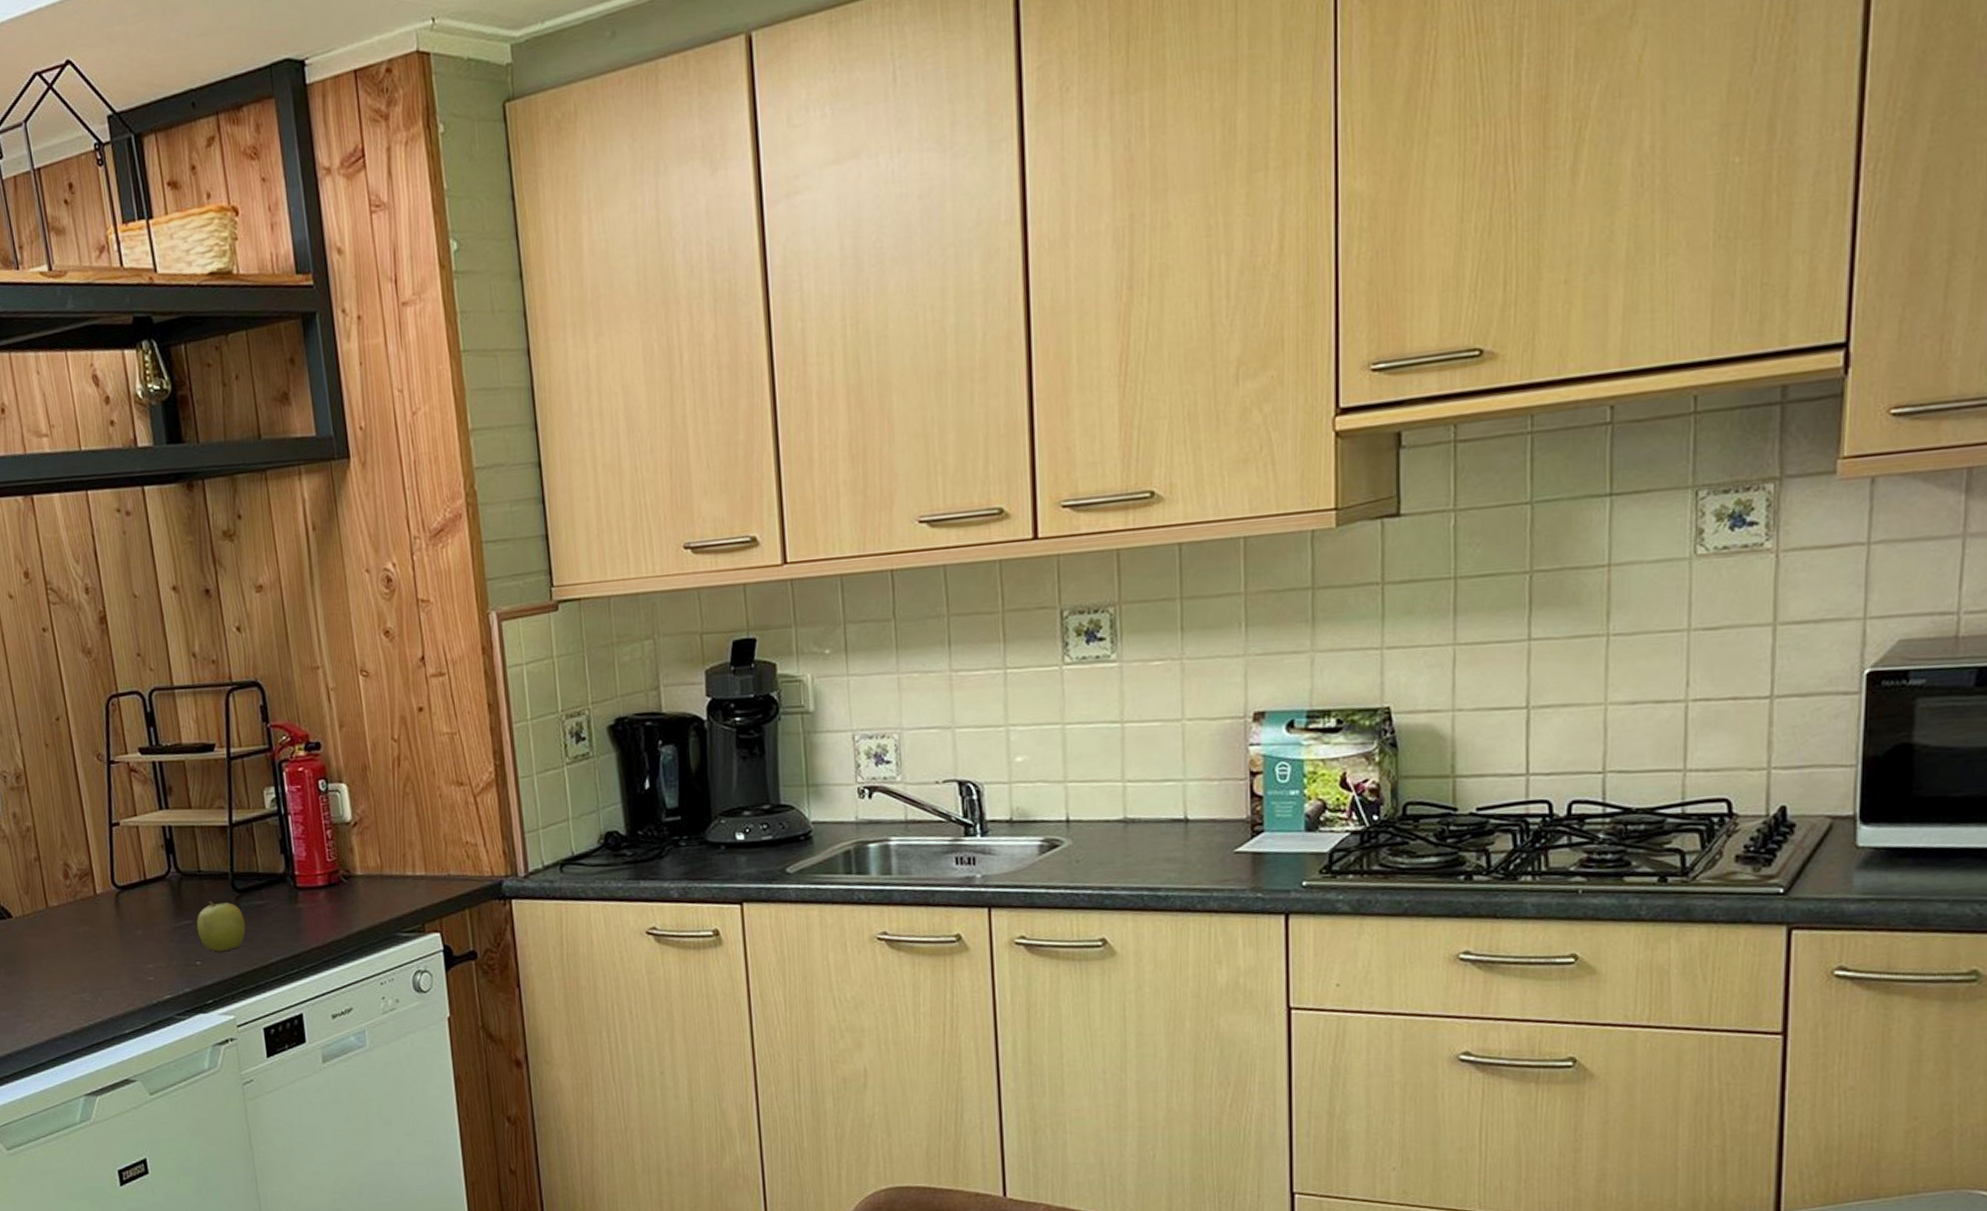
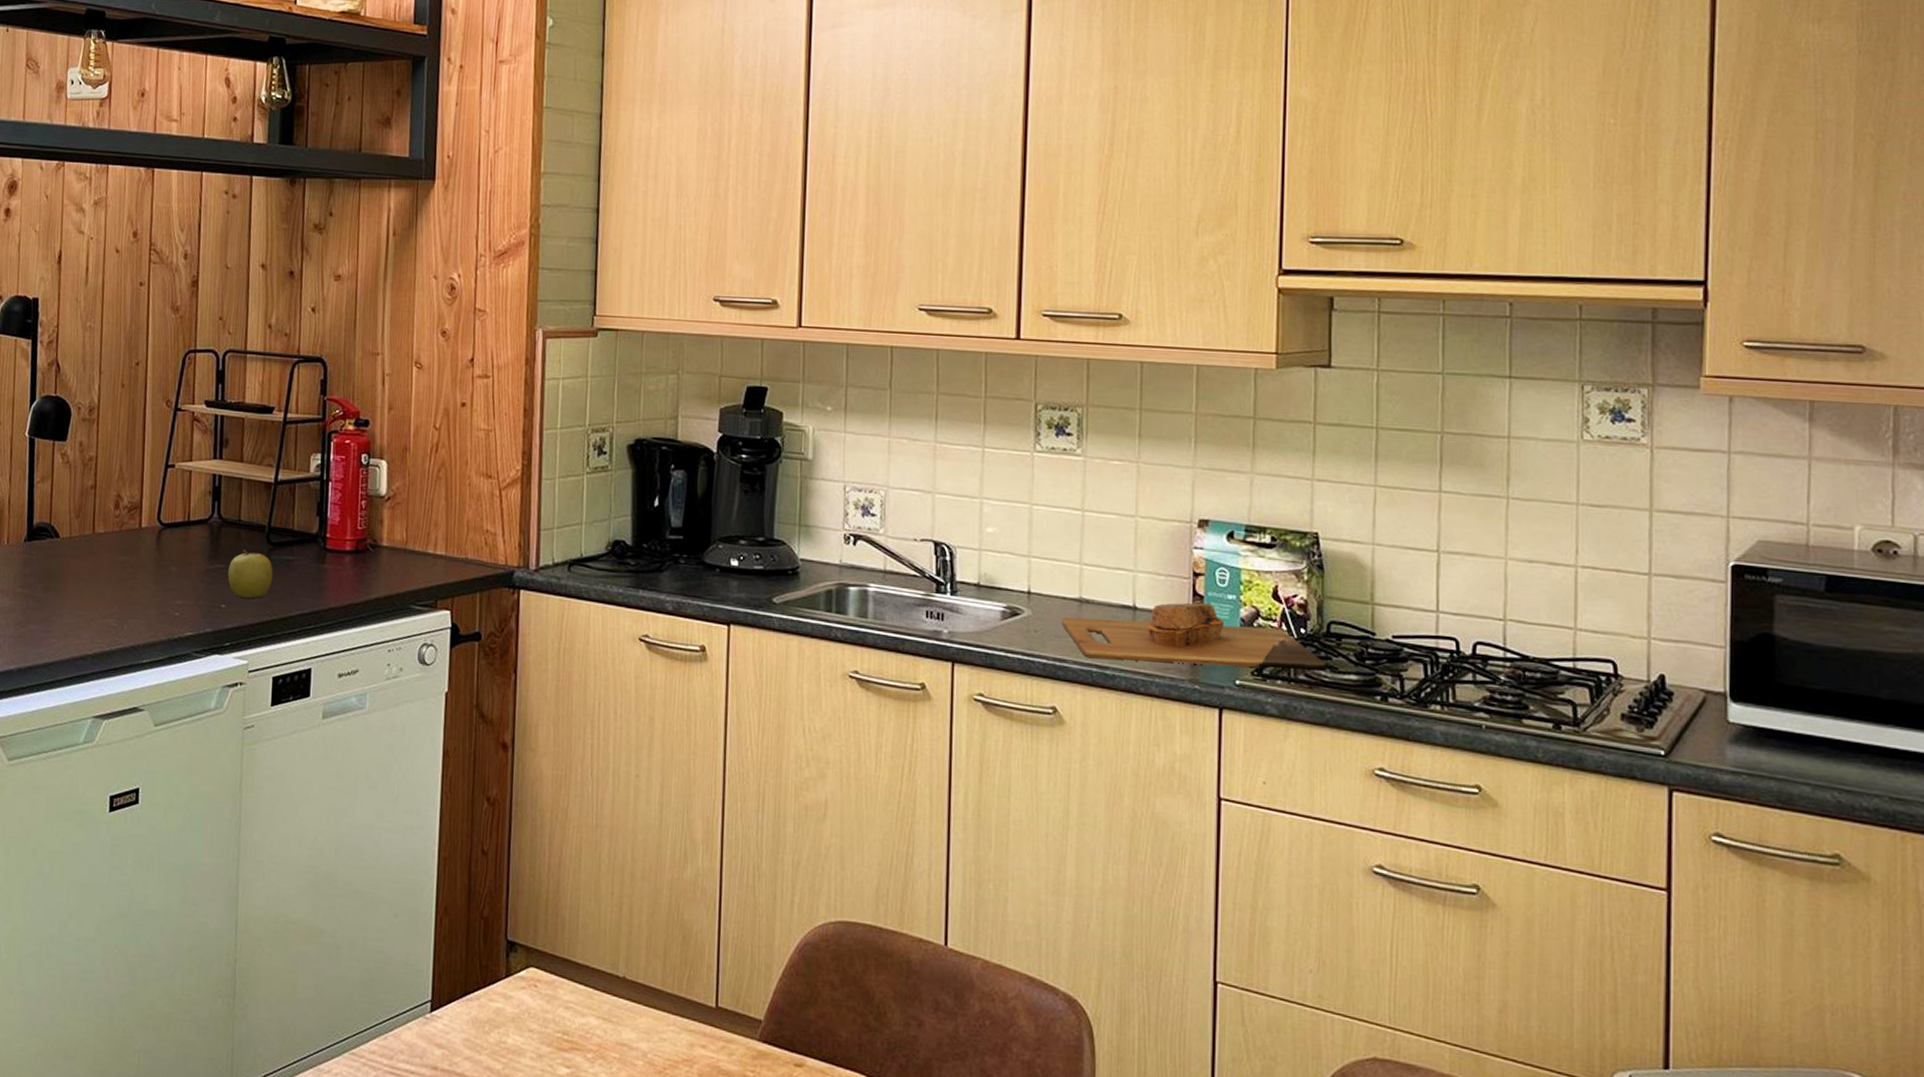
cutting board: none [1106,803,1403,882] -> present [1062,602,1326,672]

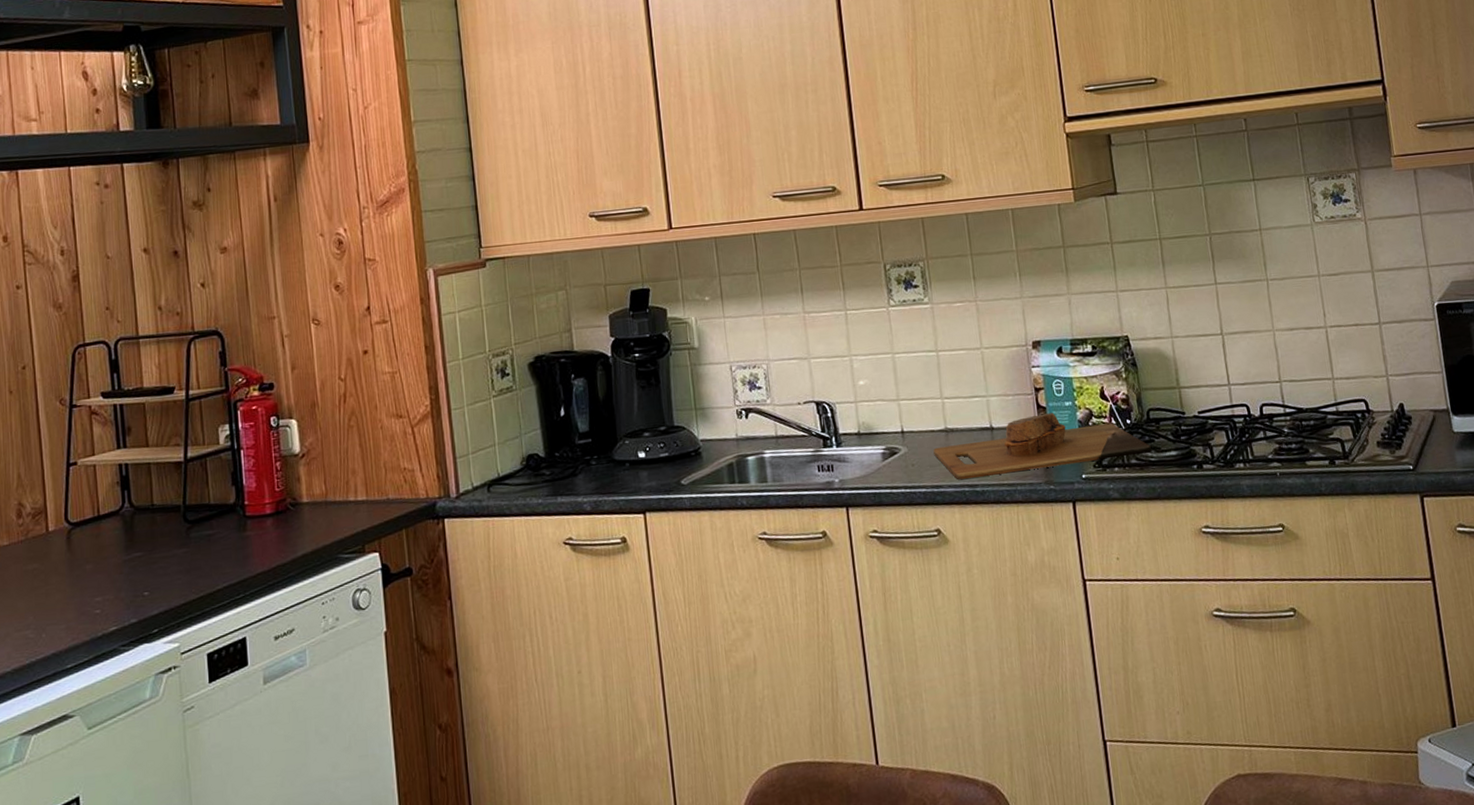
fruit: present [227,549,273,599] -> none [146,533,195,582]

